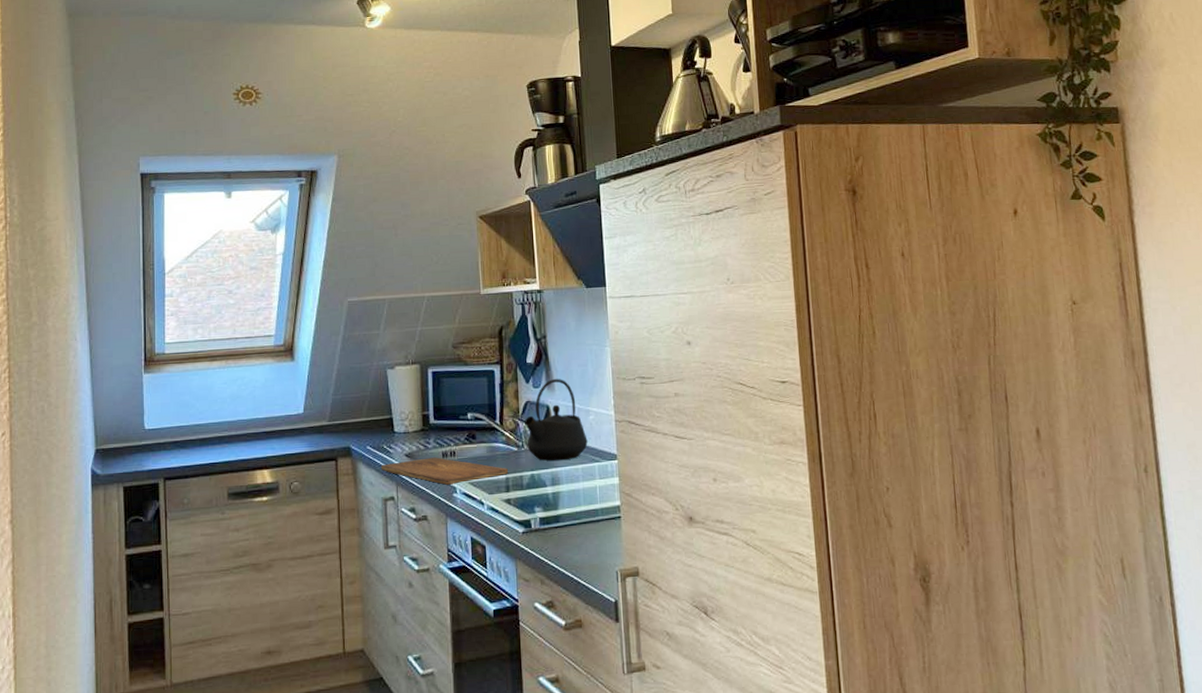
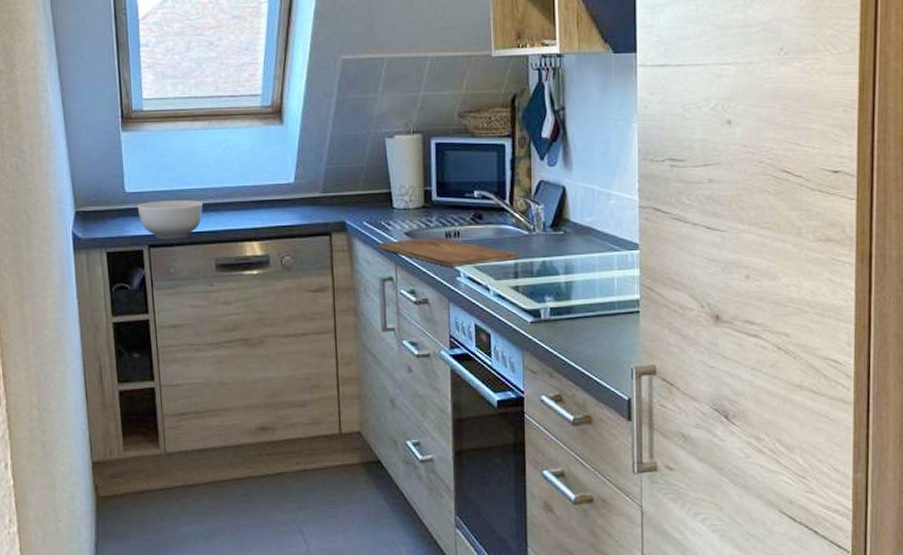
bowl: none [155,434,218,472] -> present [137,200,204,239]
kettle: present [524,379,588,461] -> none [537,157,607,247]

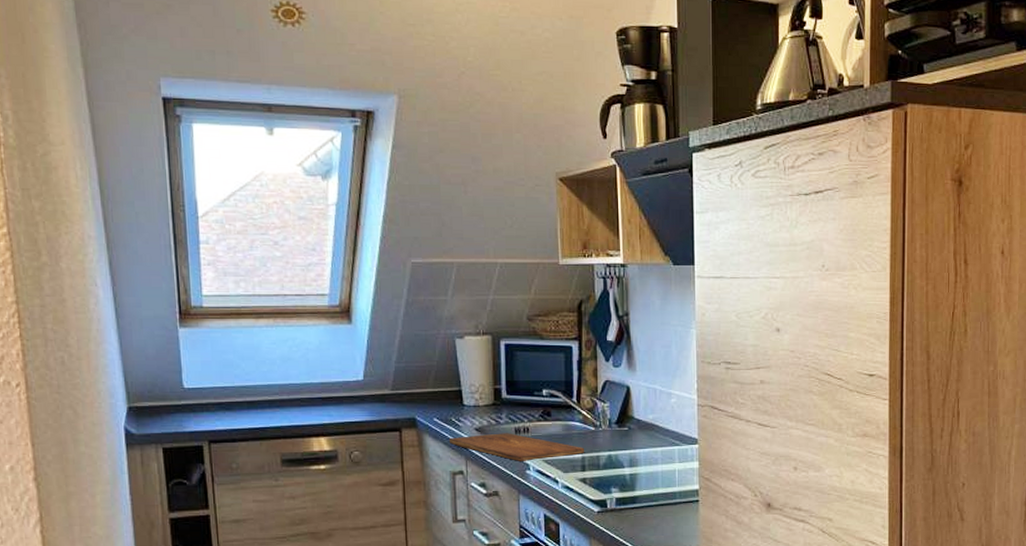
bowl: present [137,200,204,239] -> none [196,396,268,435]

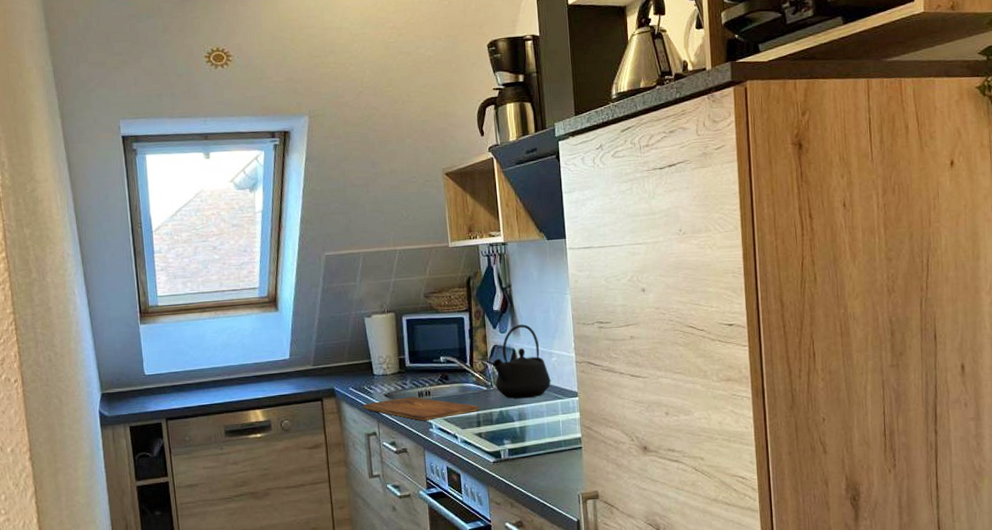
kettle: none [603,359,668,442] -> present [493,324,551,399]

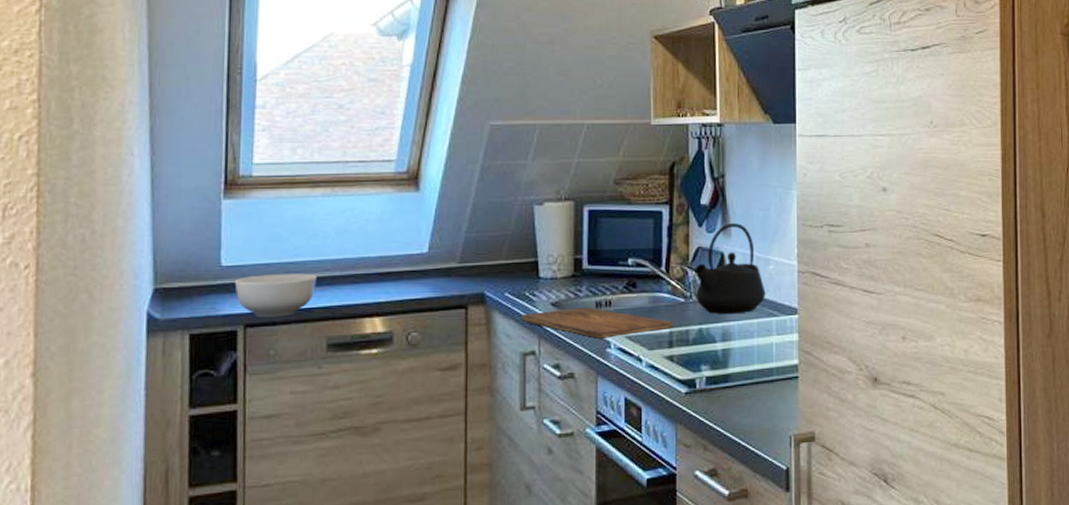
bowl: none [155,378,213,413] -> present [234,273,318,318]

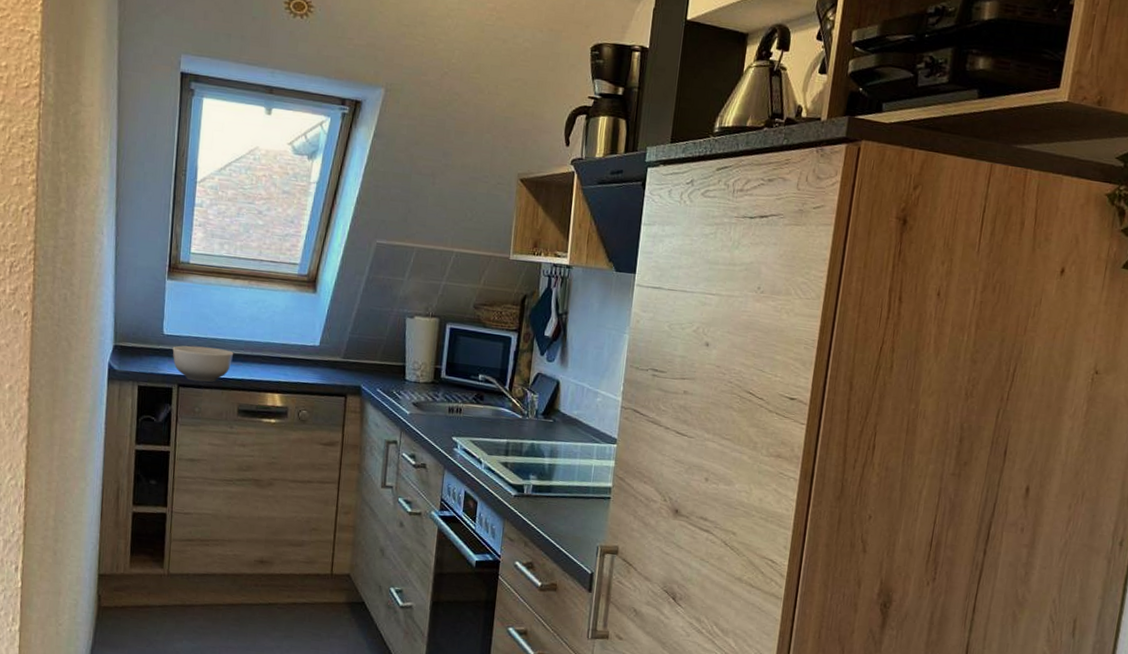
cutting board: present [520,307,672,339] -> none [387,408,510,440]
kettle: present [694,223,766,314] -> none [531,356,591,436]

